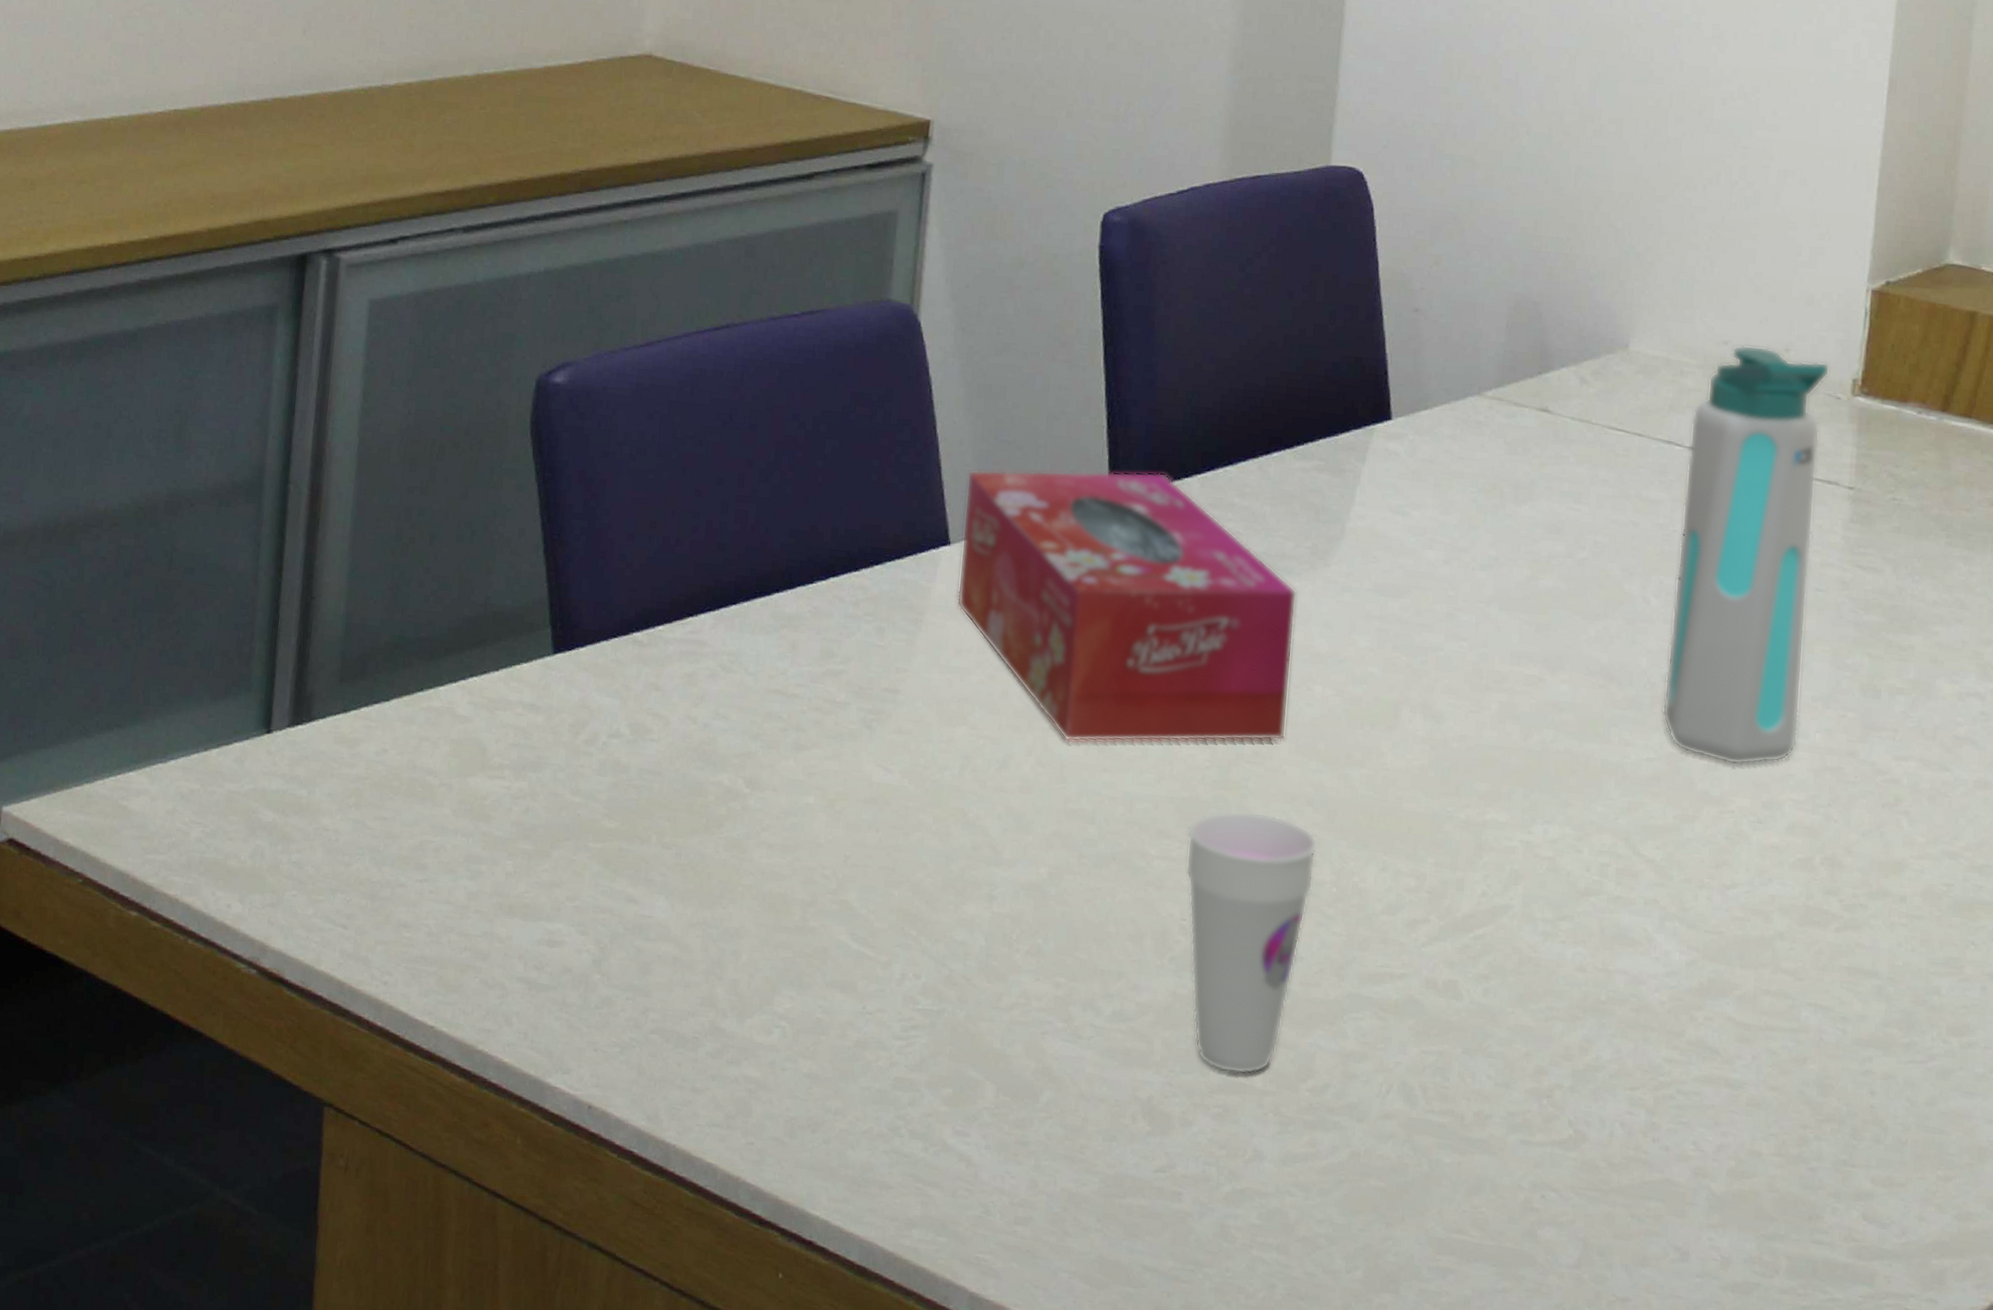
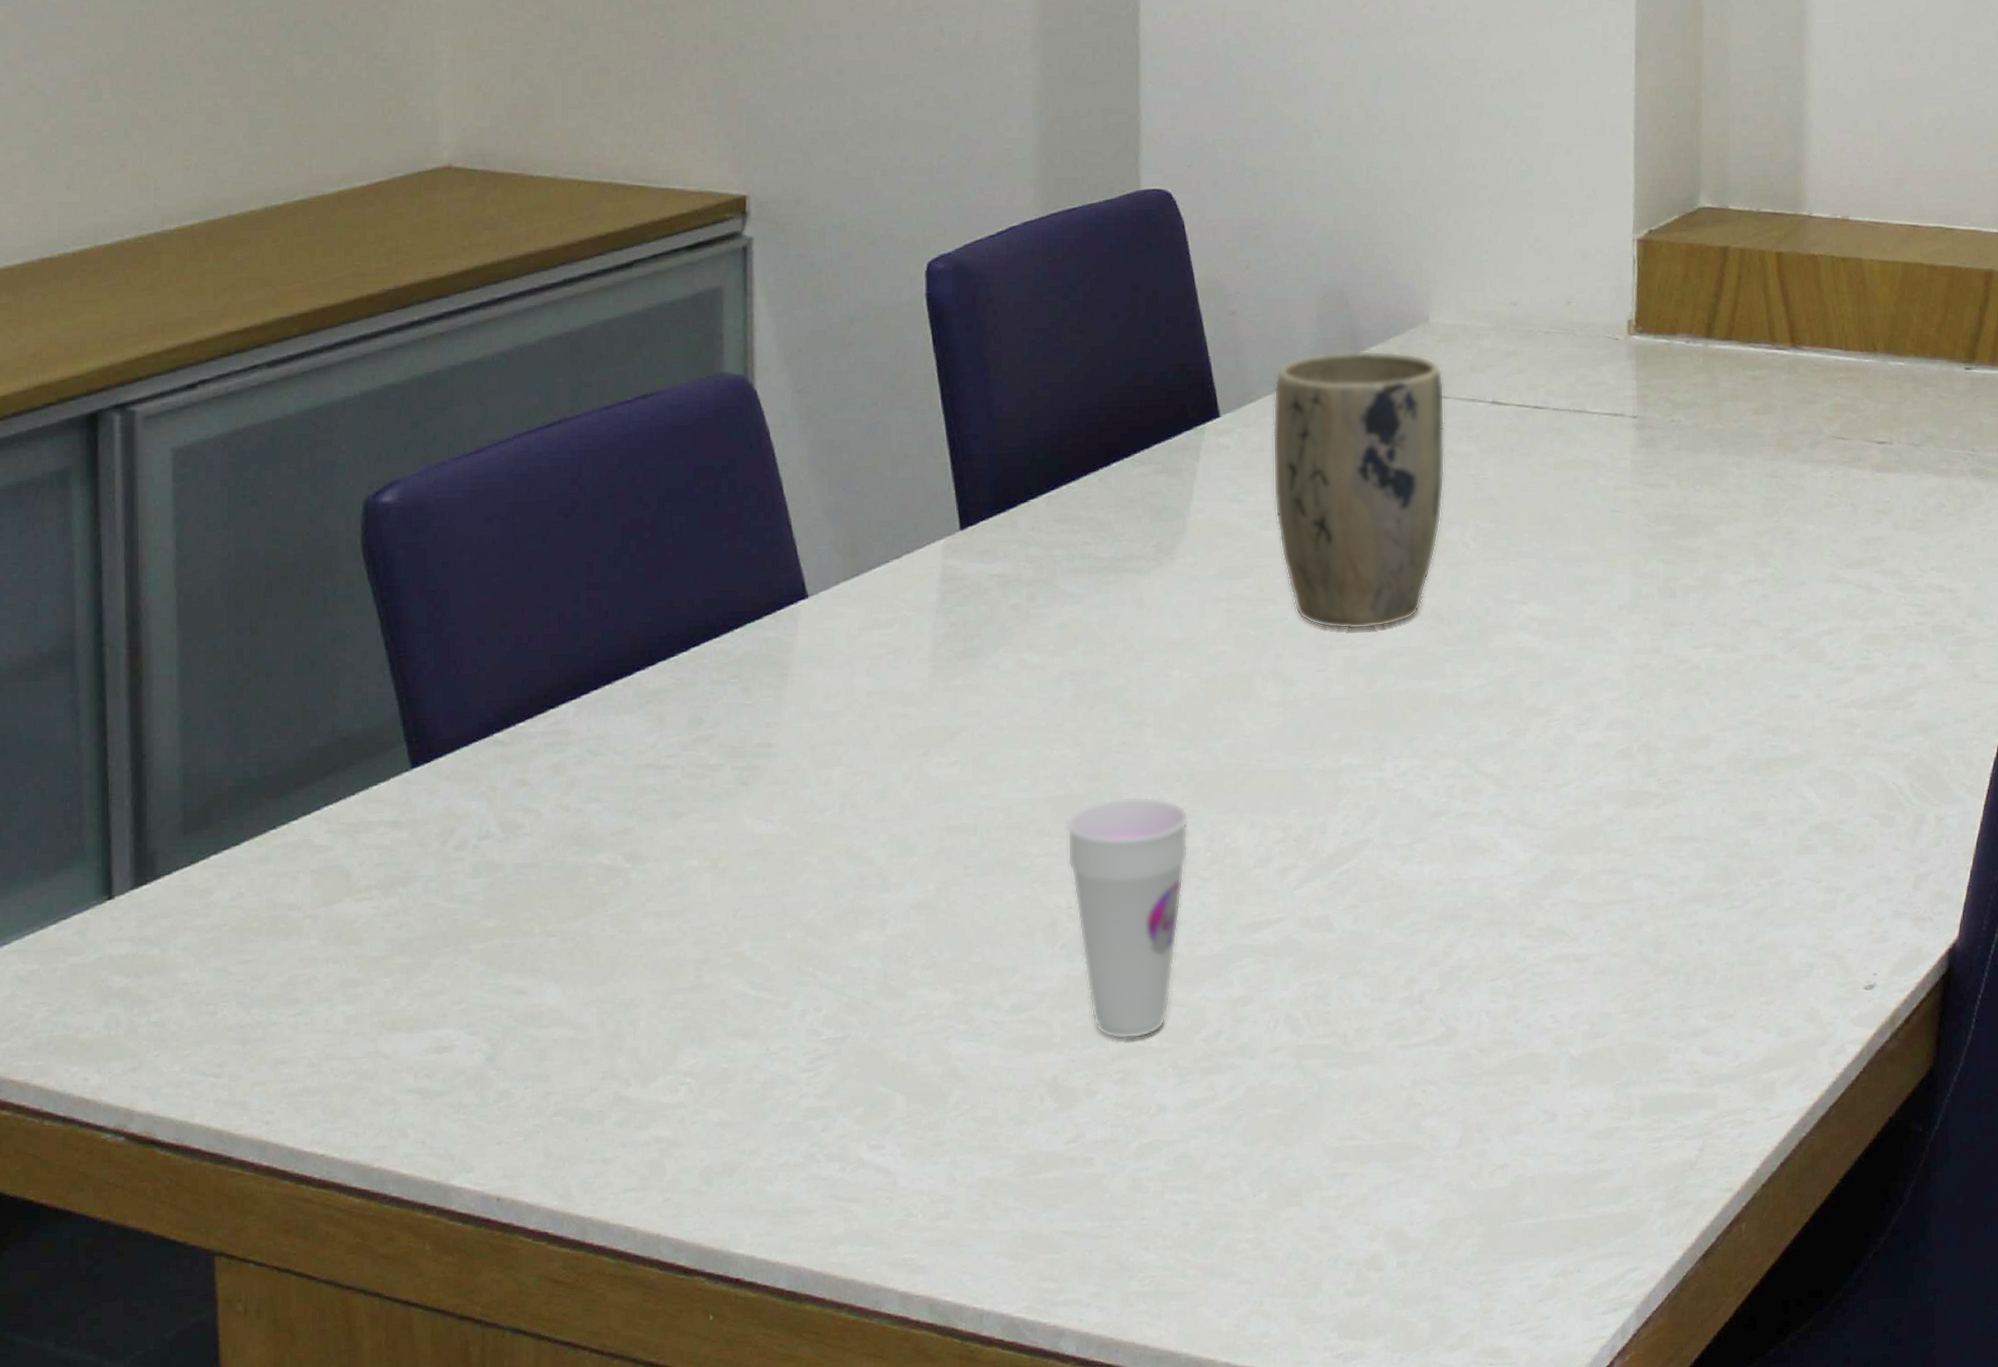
tissue box: present [957,470,1297,742] -> none [819,498,1150,763]
plant pot: none [1440,366,1639,676] -> present [1272,350,1445,630]
water bottle: present [1662,345,1830,766] -> none [1488,303,1609,678]

